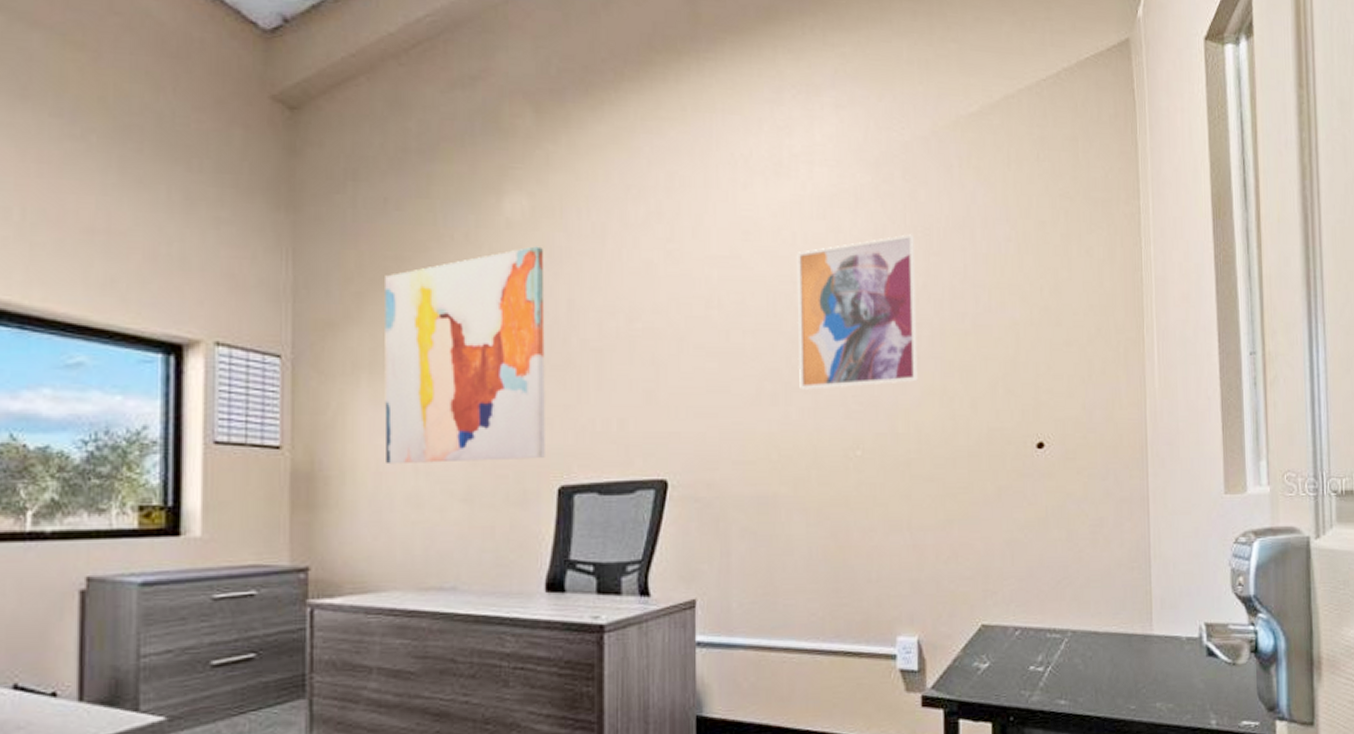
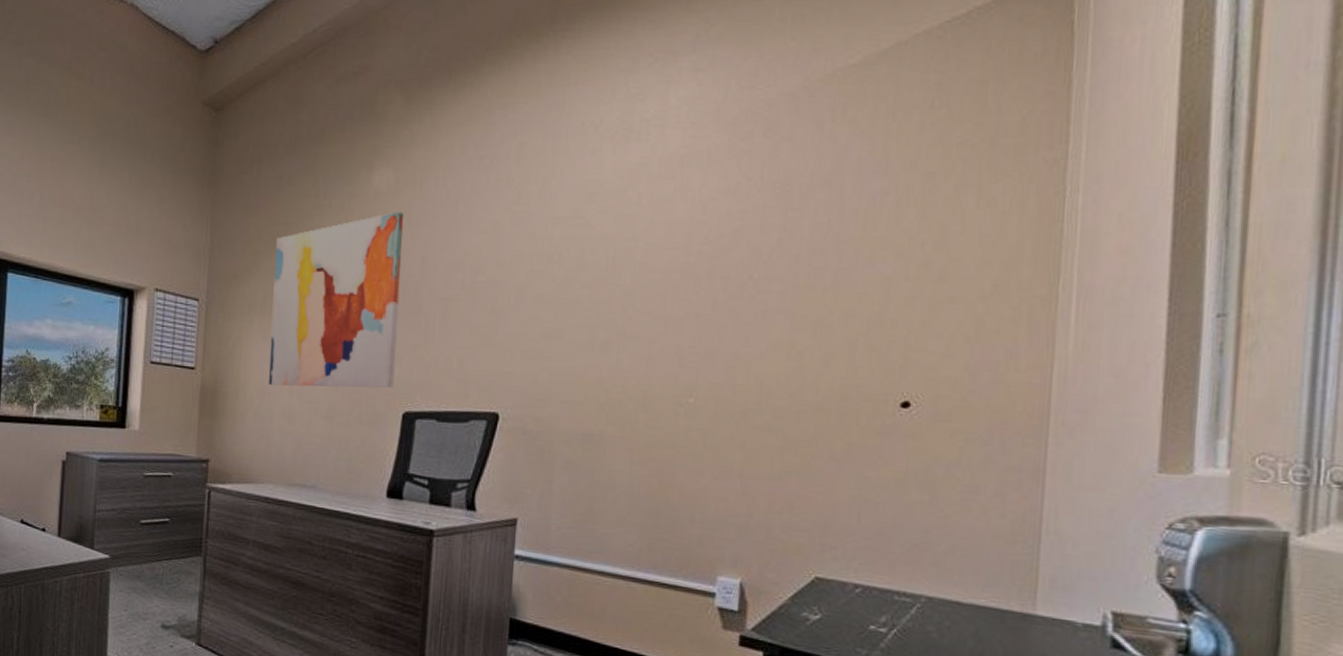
wall art: present [797,234,918,390] -> none [634,191,771,339]

